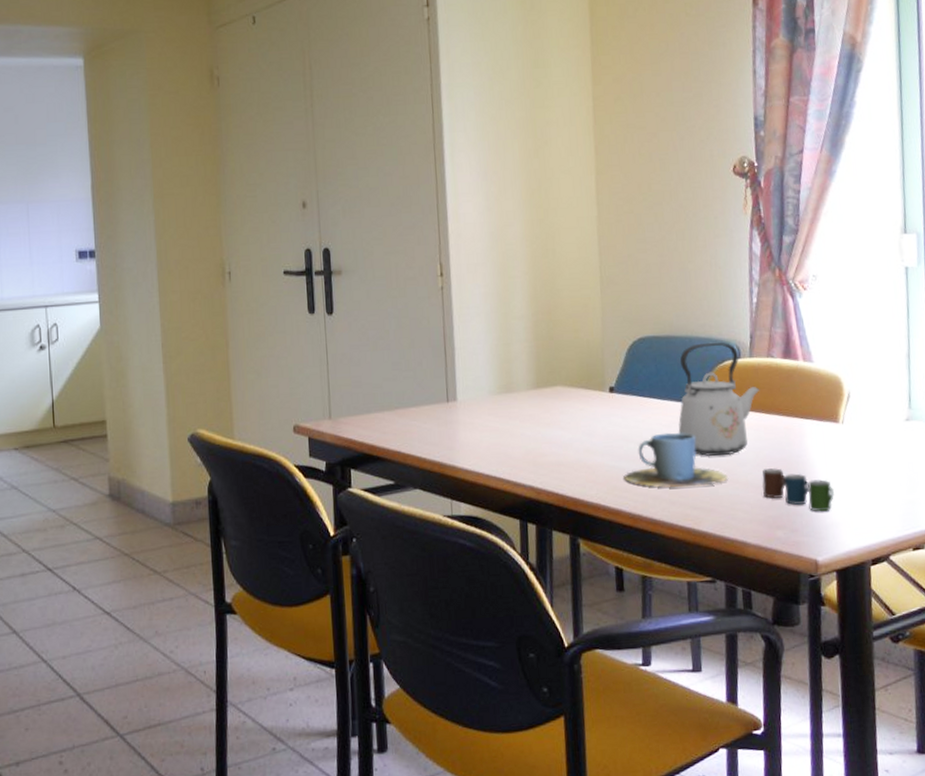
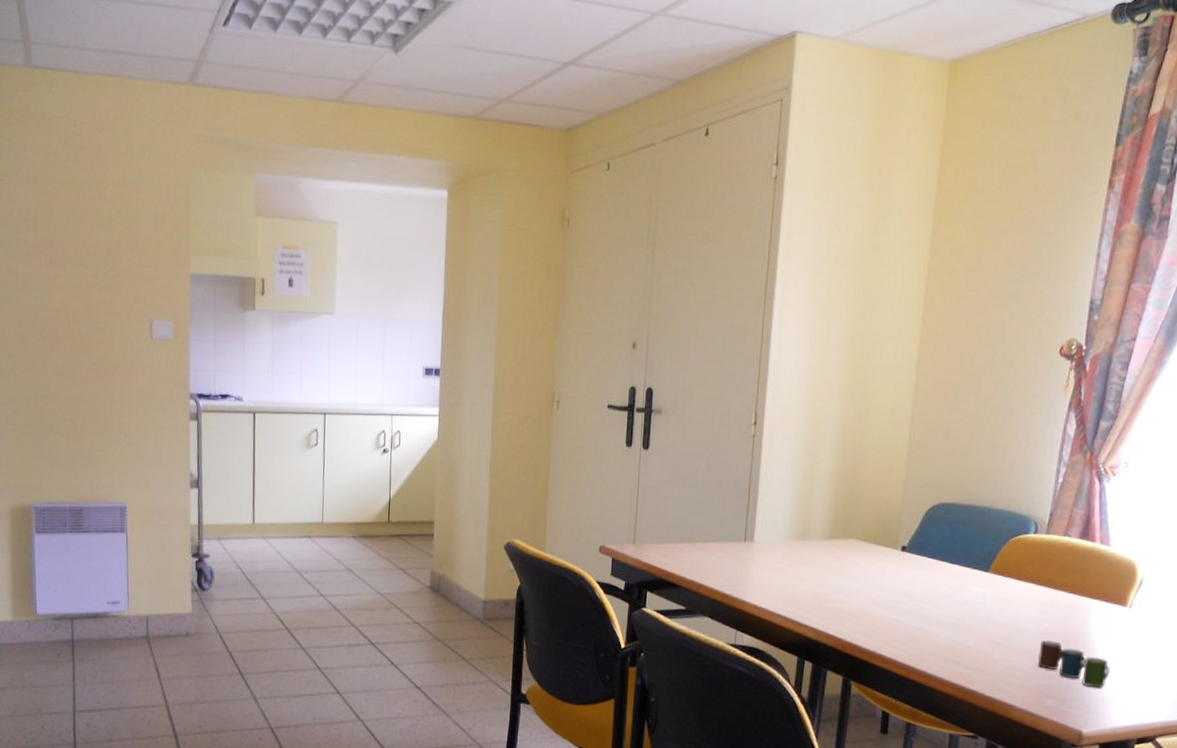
cup: present [623,432,728,488] -> none [903,595,1006,649]
kettle: present [678,342,760,457] -> none [963,515,1051,624]

